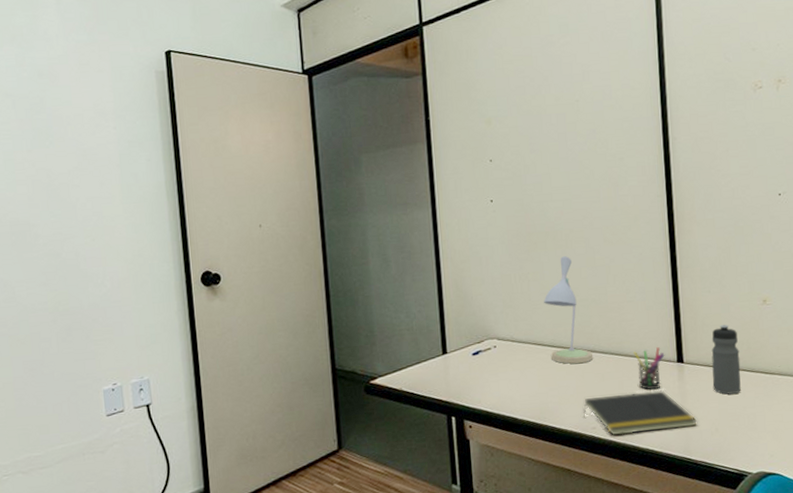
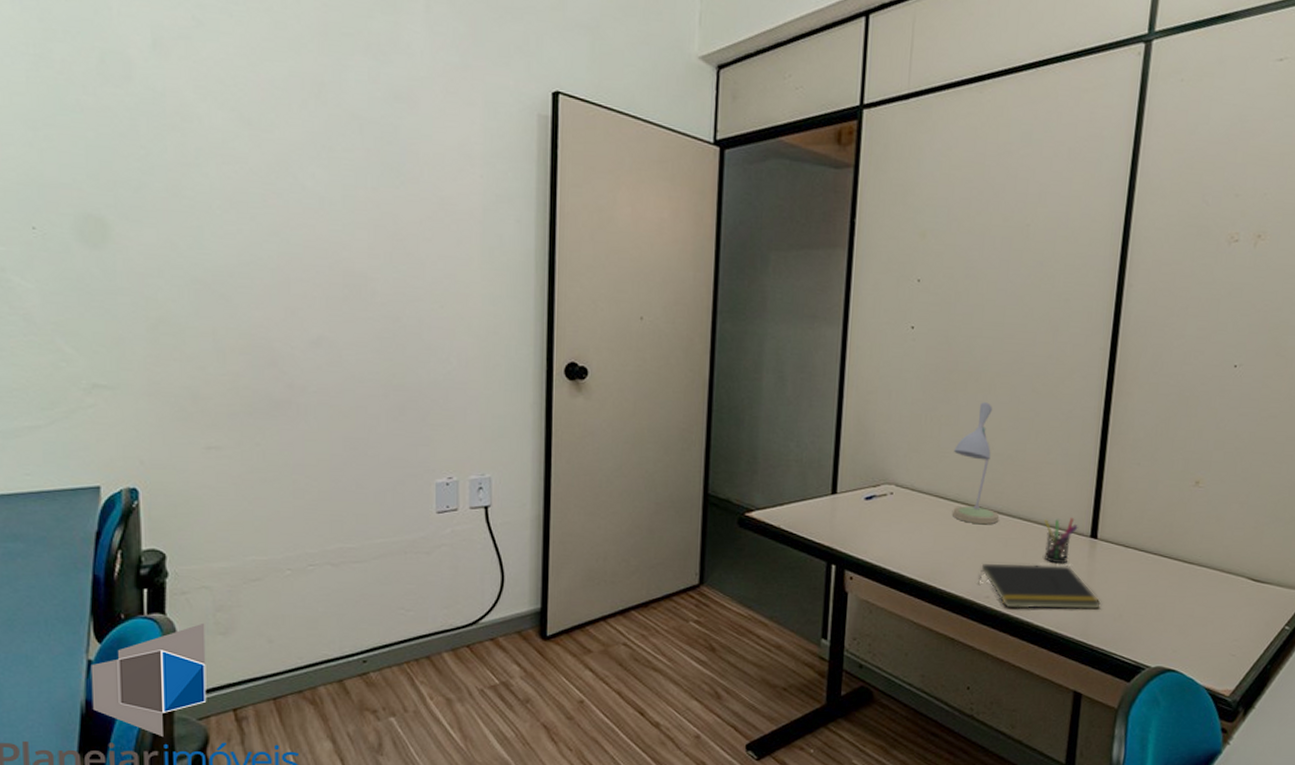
water bottle: present [711,324,741,395] -> none [1124,503,1161,580]

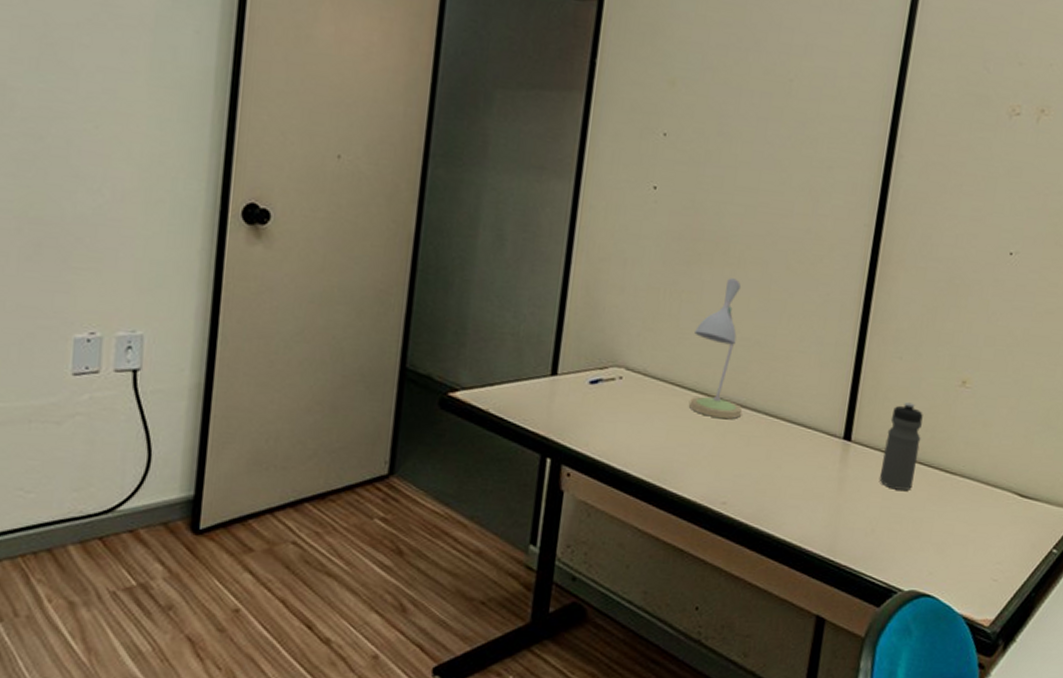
notepad: present [979,564,1101,609] -> none [715,464,852,521]
pen holder: present [1044,518,1078,565] -> none [791,415,830,470]
water bottle: none [1124,503,1161,580] -> present [879,402,923,491]

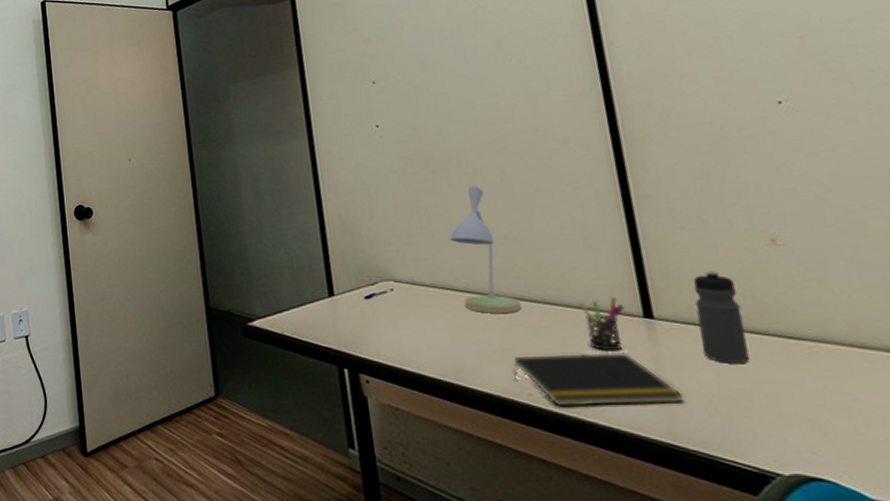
notepad: none [715,464,852,521] -> present [513,352,684,407]
pen holder: none [791,415,830,470] -> present [578,297,624,353]

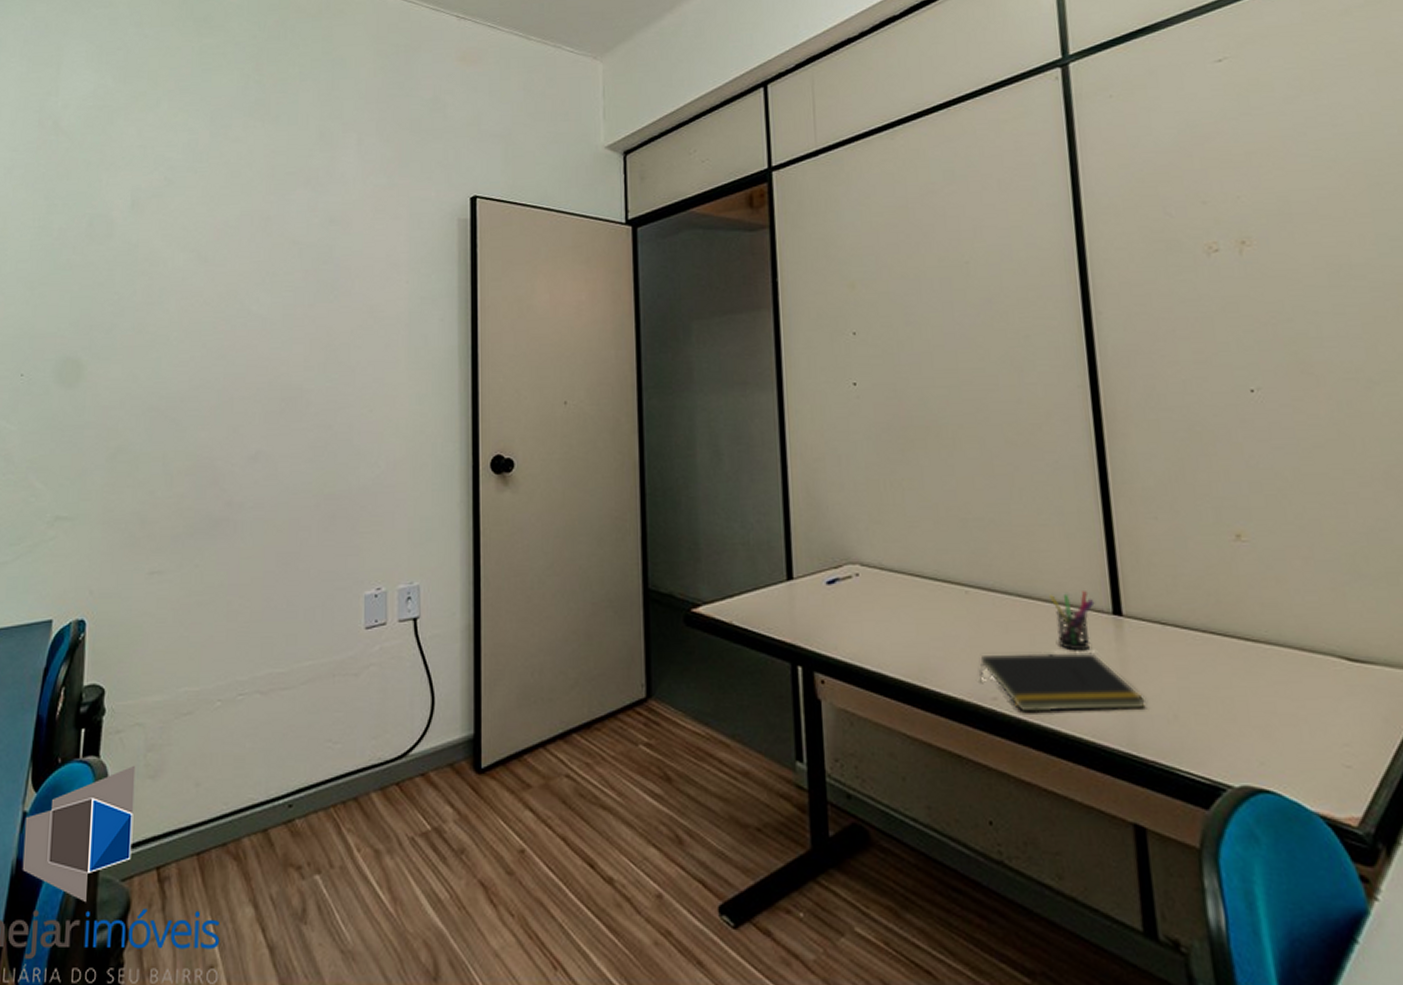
desk lamp: present [450,186,522,314] -> none [923,459,993,606]
water bottle: present [693,271,750,363] -> none [1162,566,1210,666]

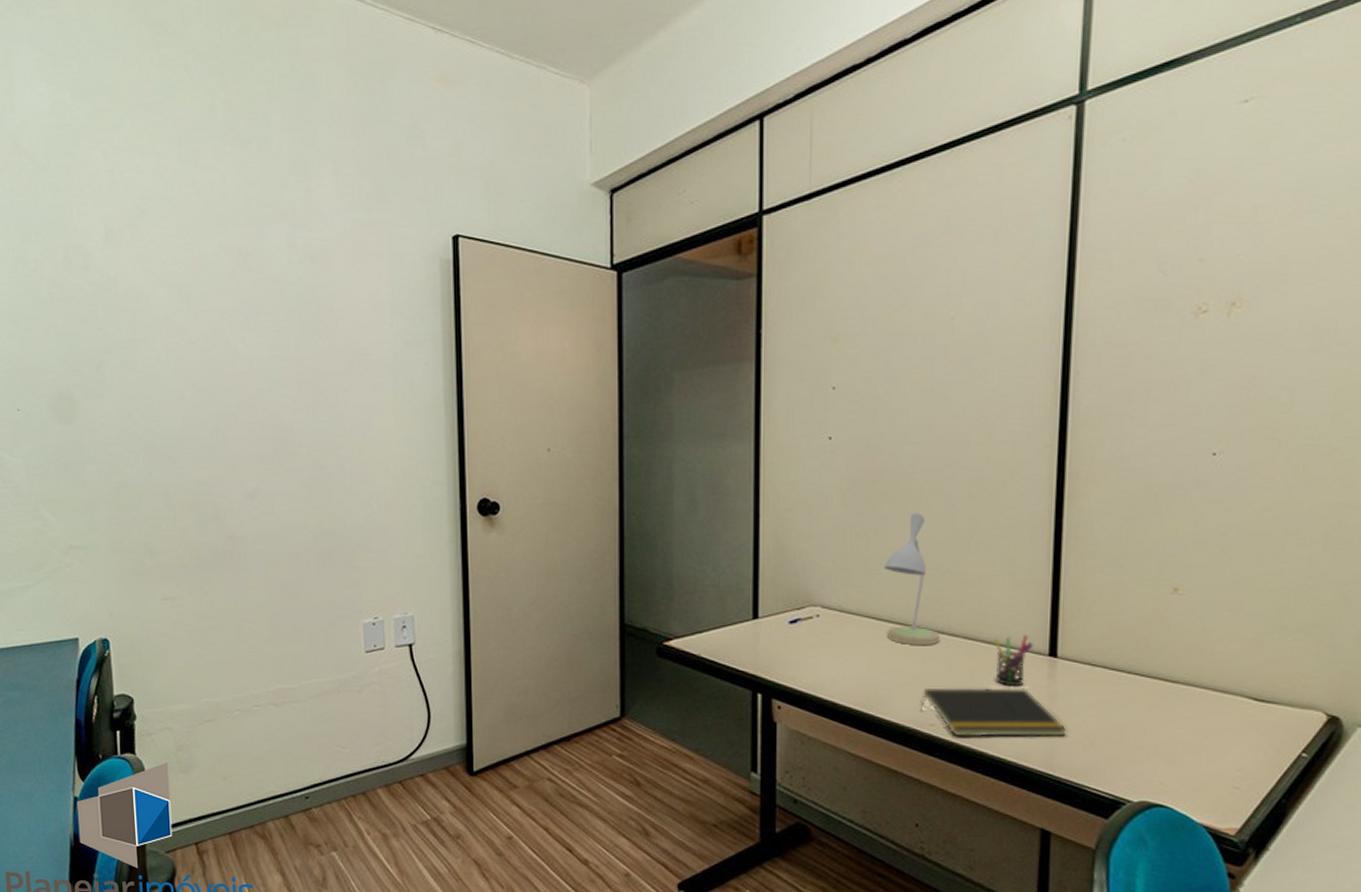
desk lamp: none [923,459,993,606] -> present [884,513,941,646]

